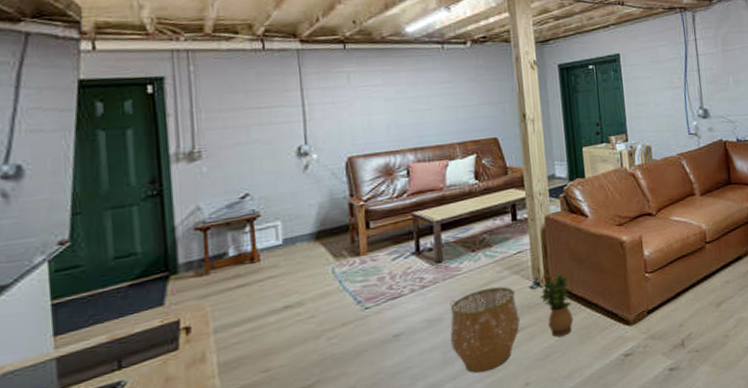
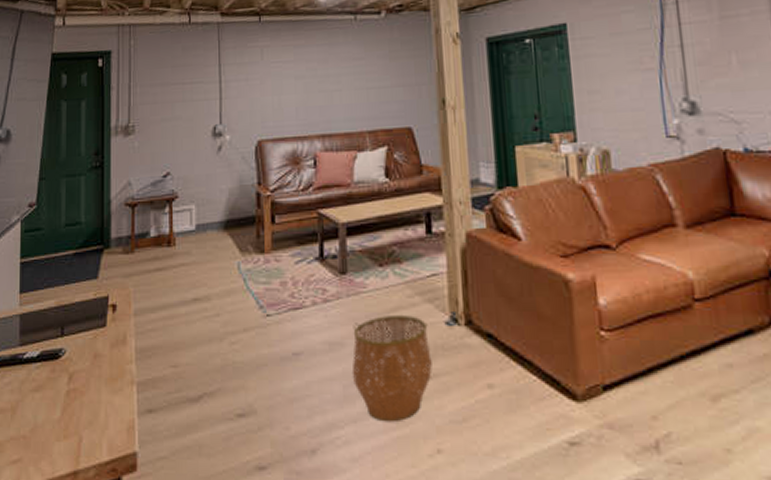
potted plant: present [539,272,574,338] -> none [457,310,500,397]

